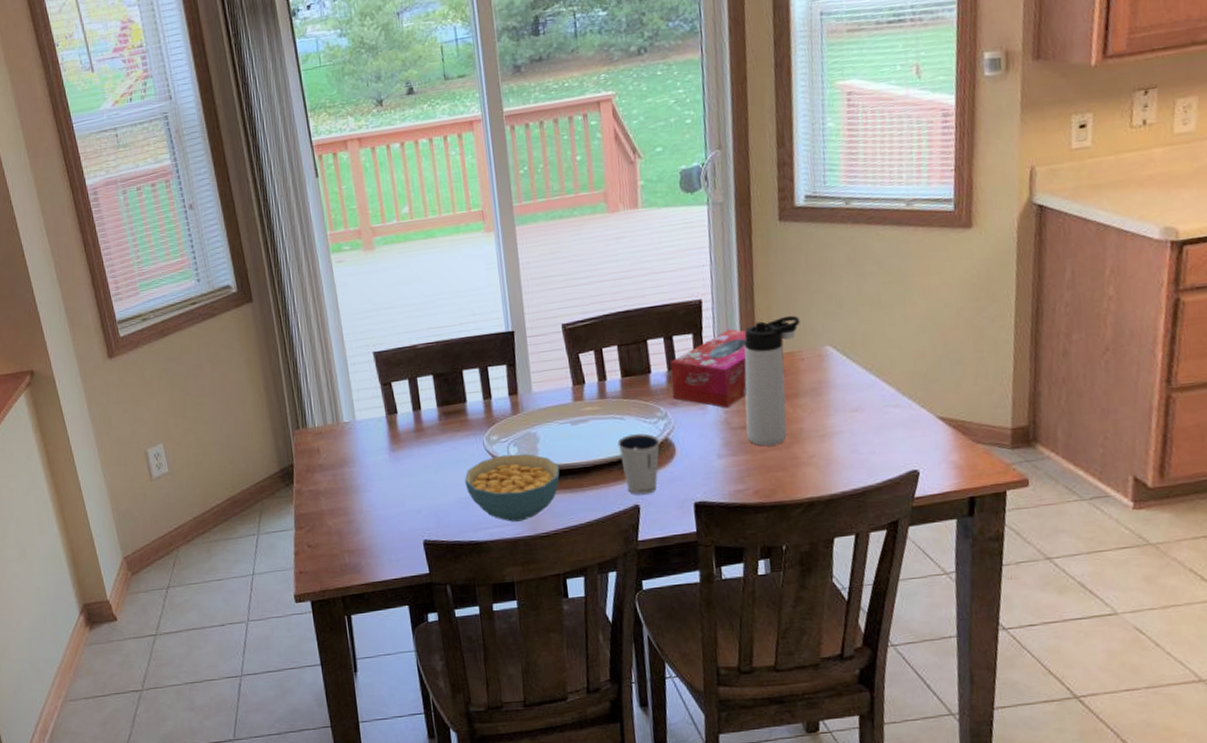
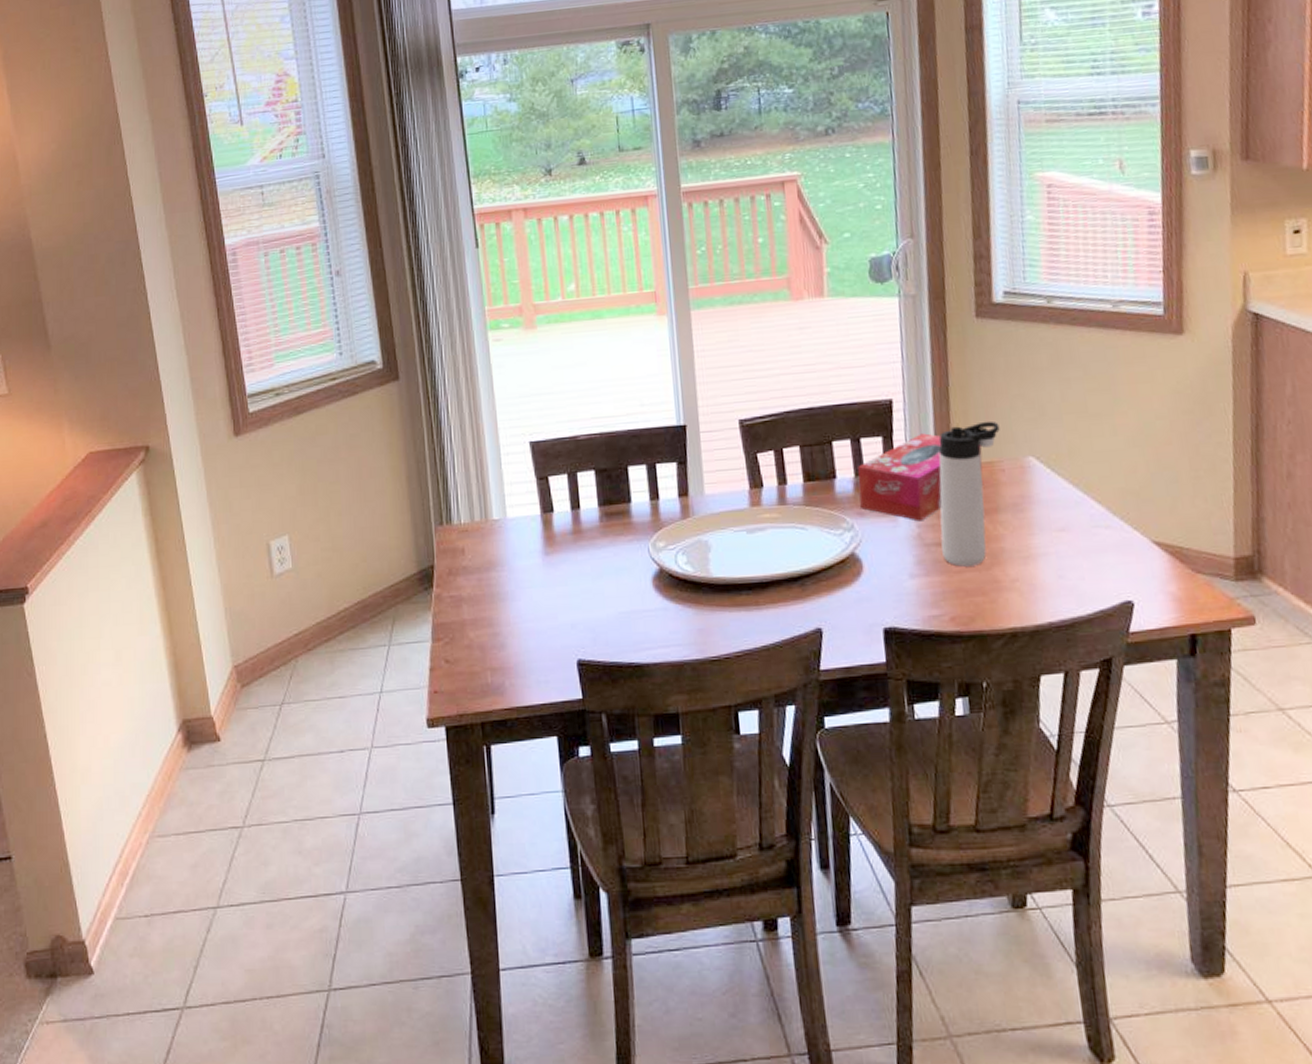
cereal bowl: present [464,453,560,522] -> none [626,563,734,643]
dixie cup: present [617,433,660,495] -> none [798,546,846,617]

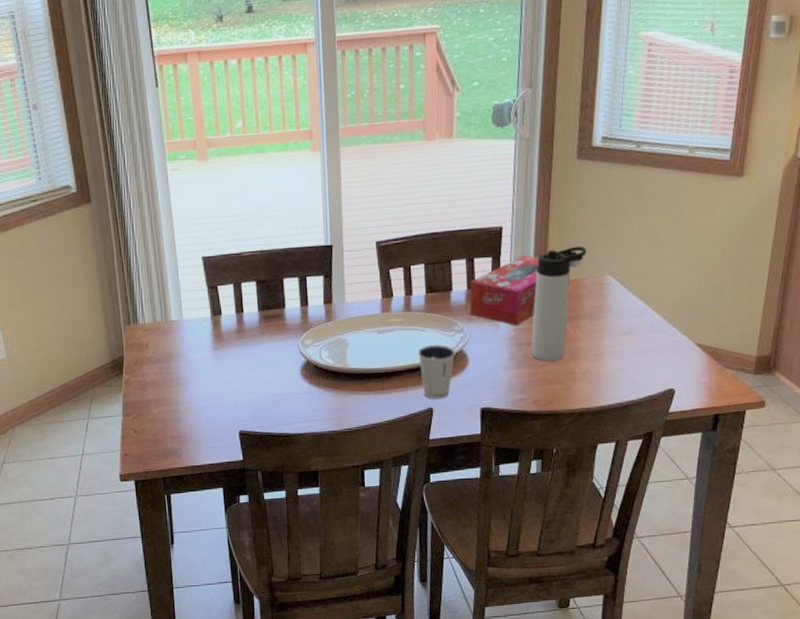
dixie cup: none [798,546,846,617] -> present [418,345,455,399]

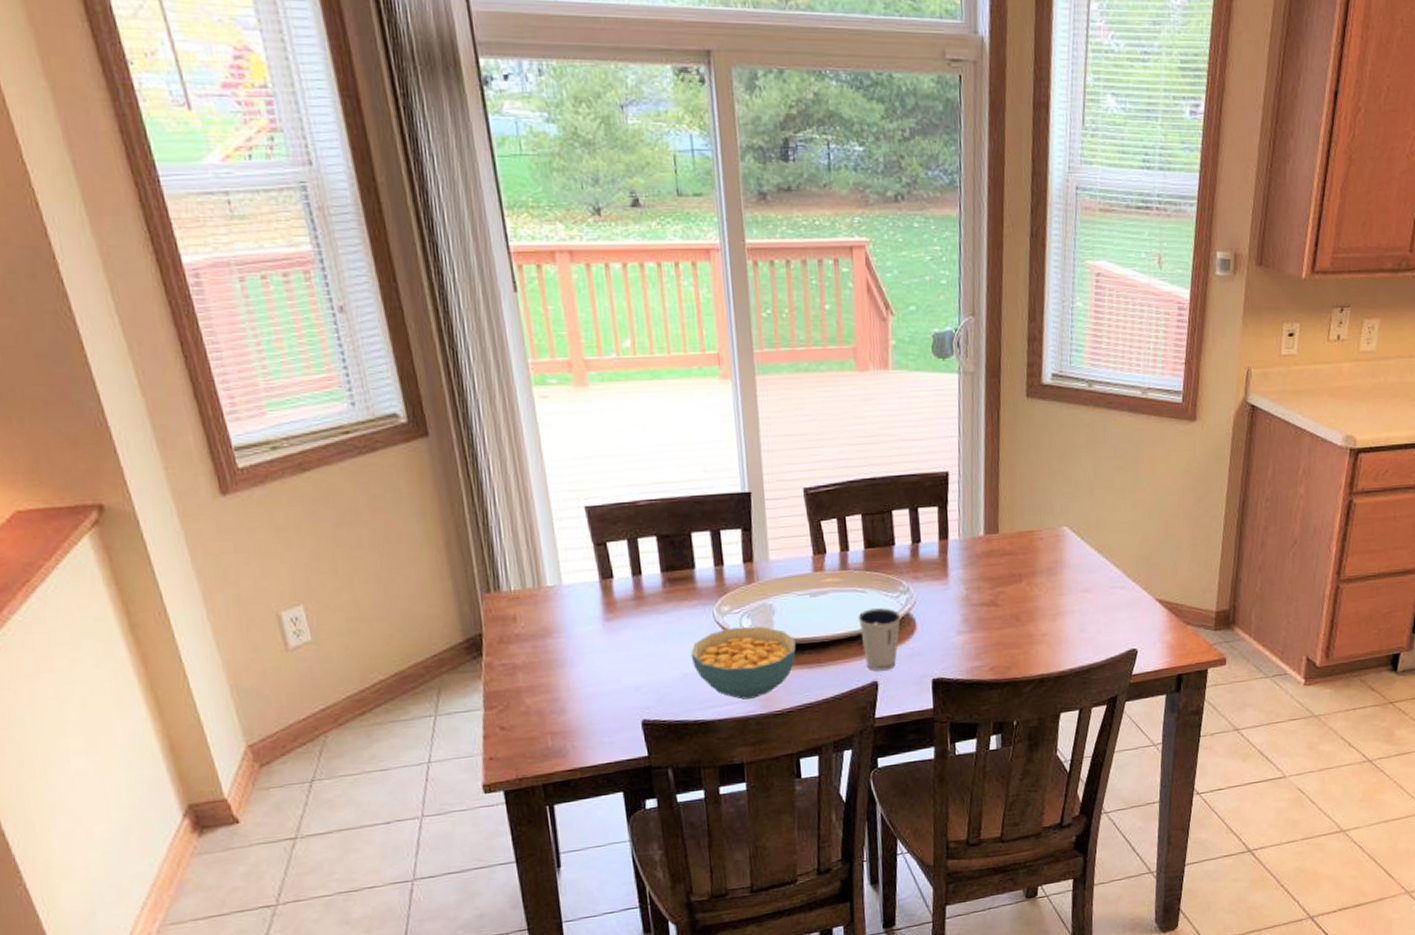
cereal bowl: none [279,357,366,418] -> present [690,626,797,700]
tissue box: present [469,255,571,326] -> none [914,504,1025,584]
thermos bottle: present [530,246,587,362] -> none [985,494,1041,624]

